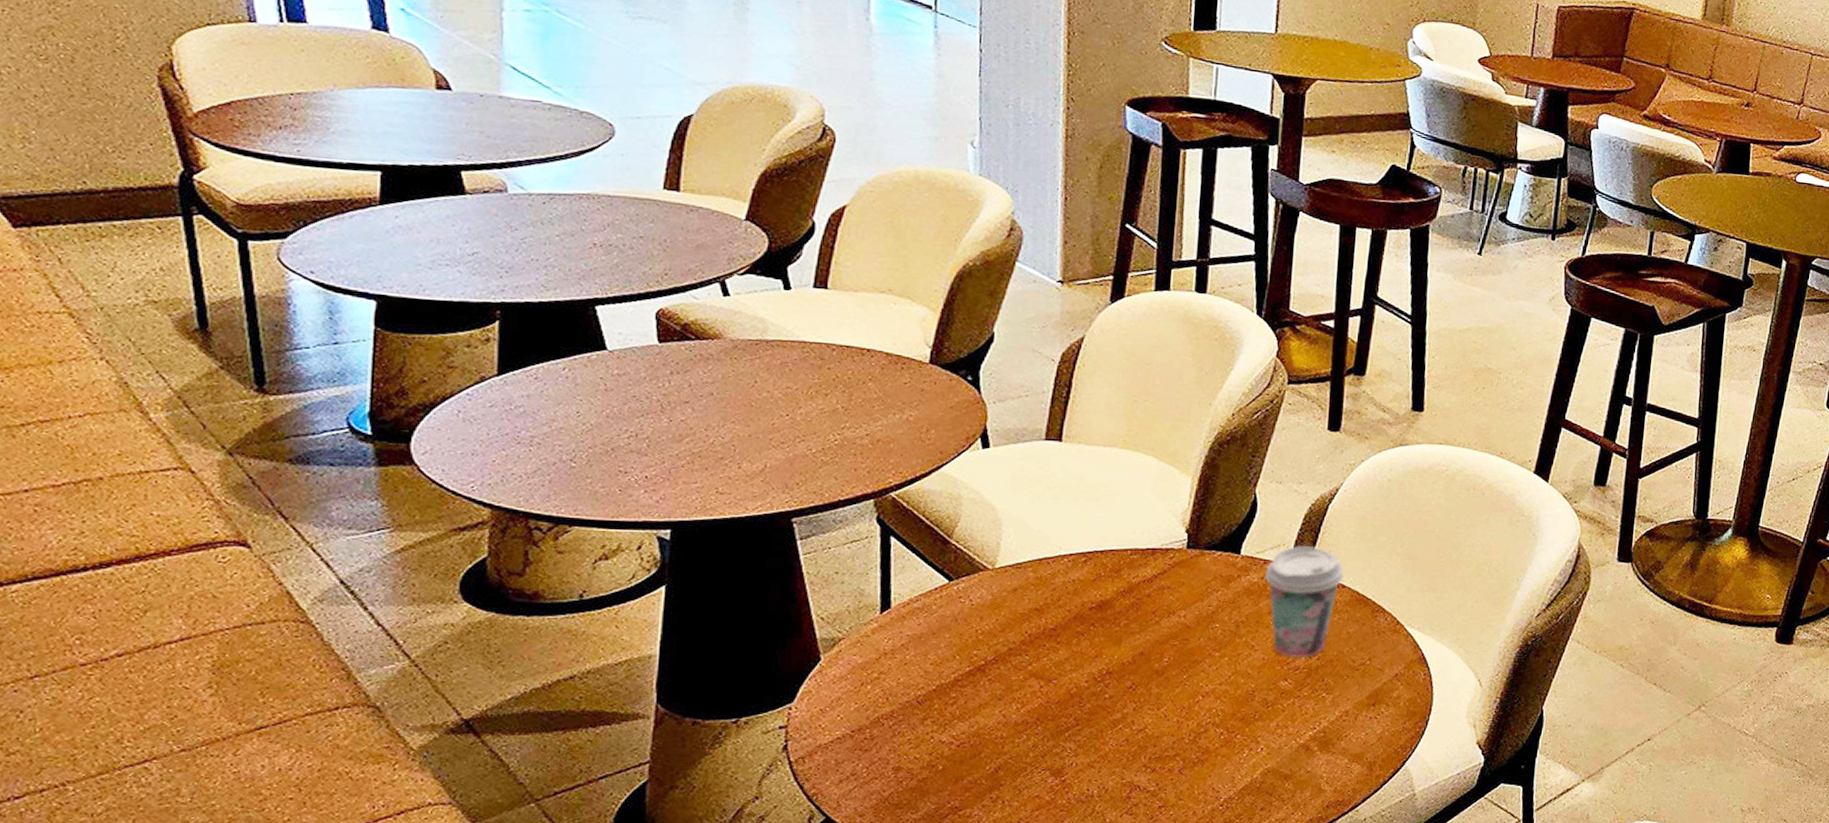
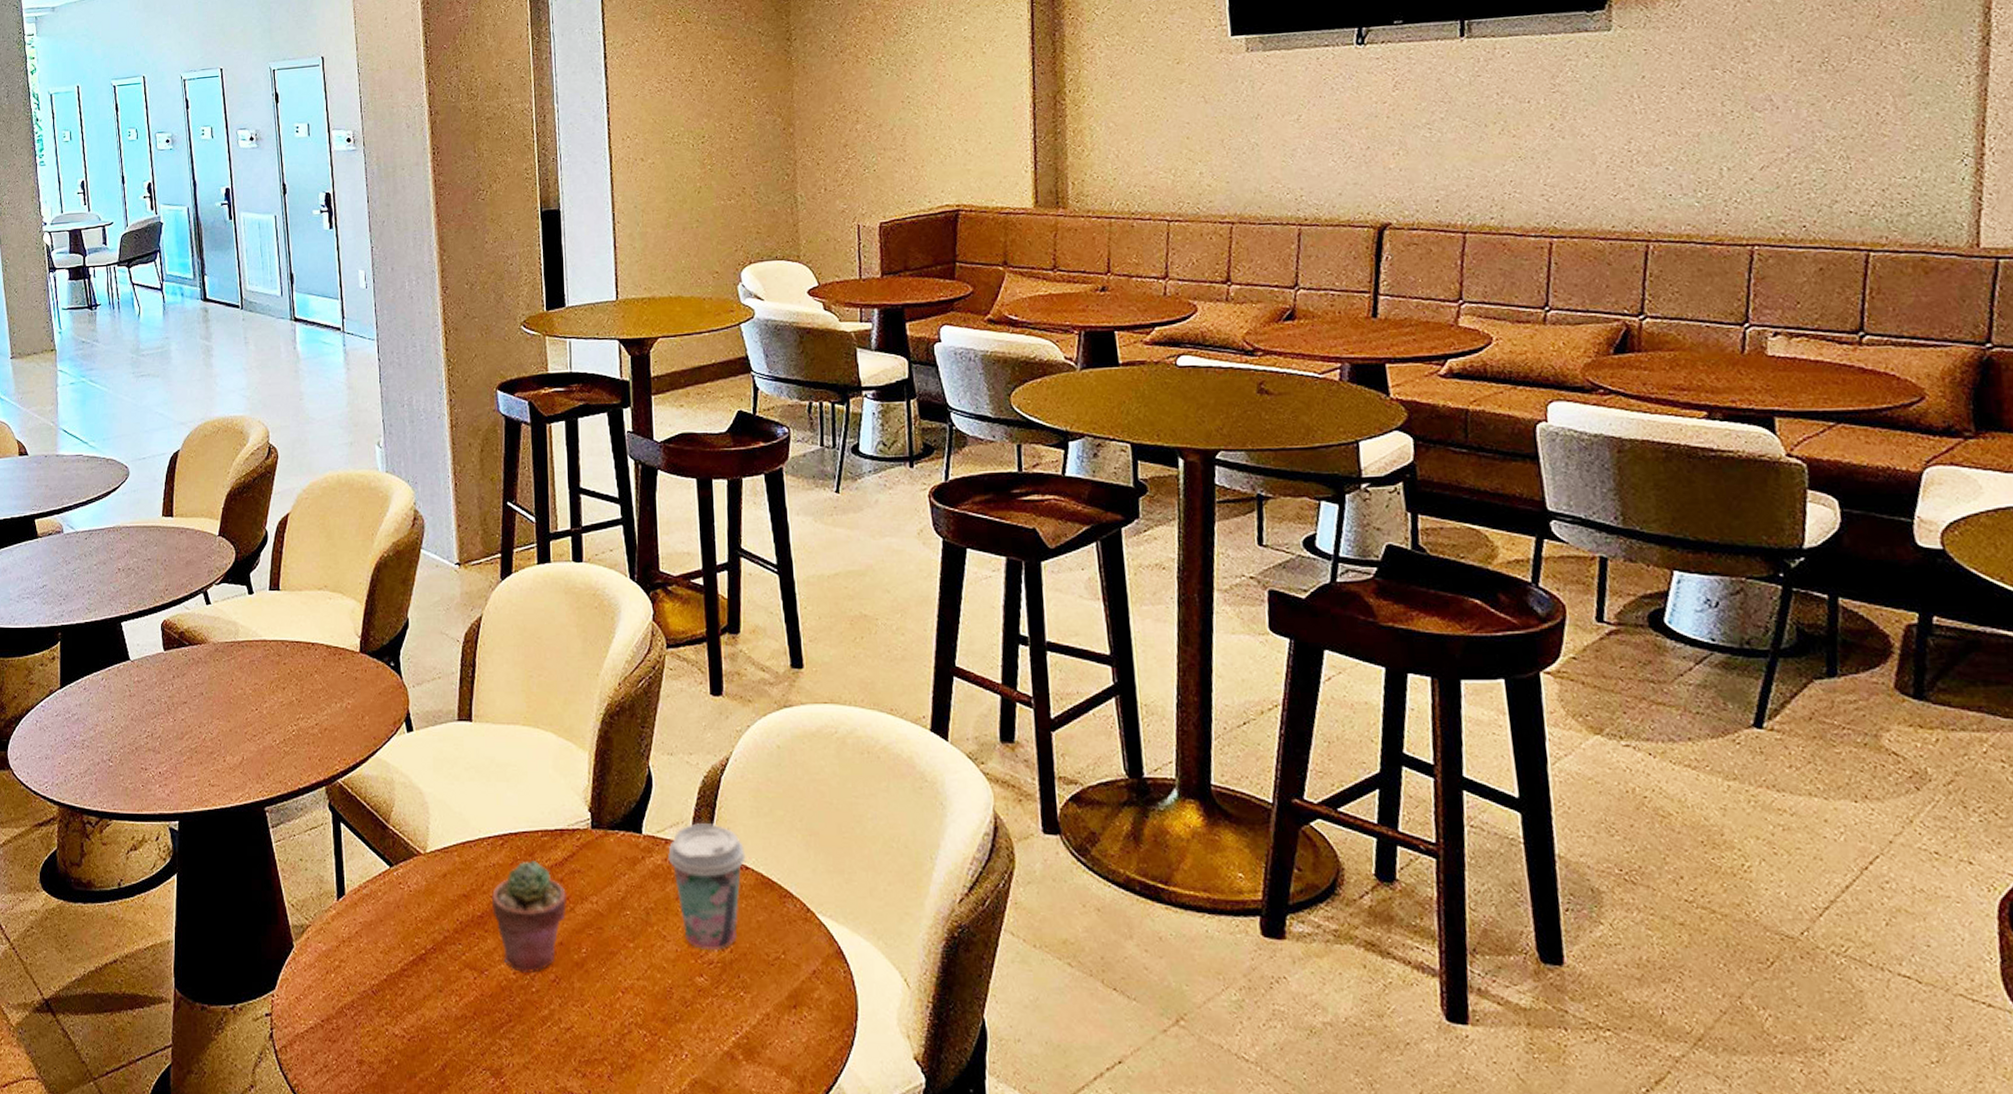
potted succulent: none [1066,577,1152,682] -> present [491,861,567,974]

